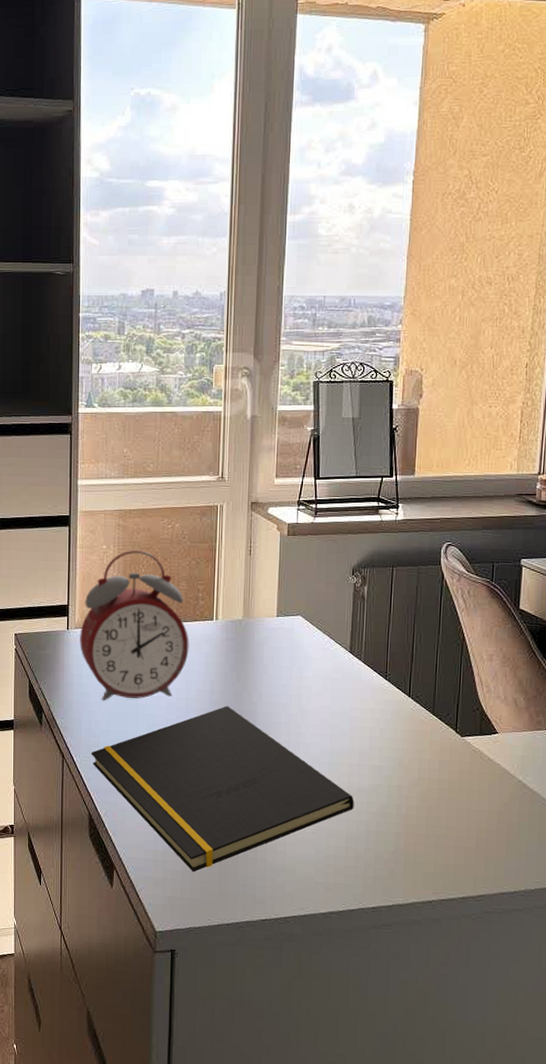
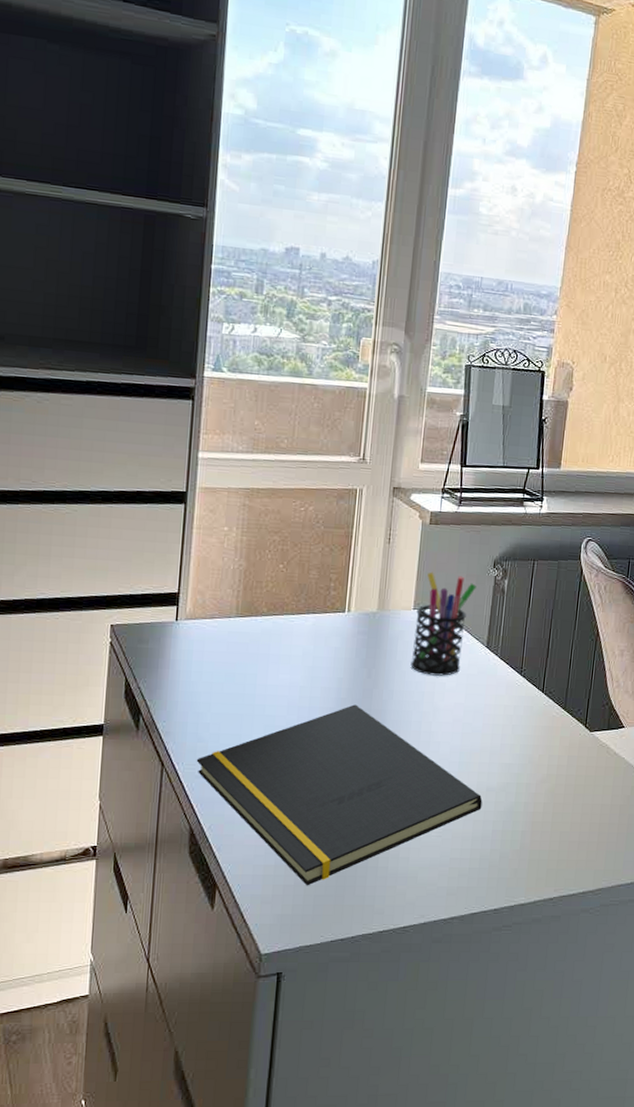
alarm clock: present [80,550,189,701] -> none [190,534,317,701]
pen holder: none [277,580,336,680] -> present [410,572,477,676]

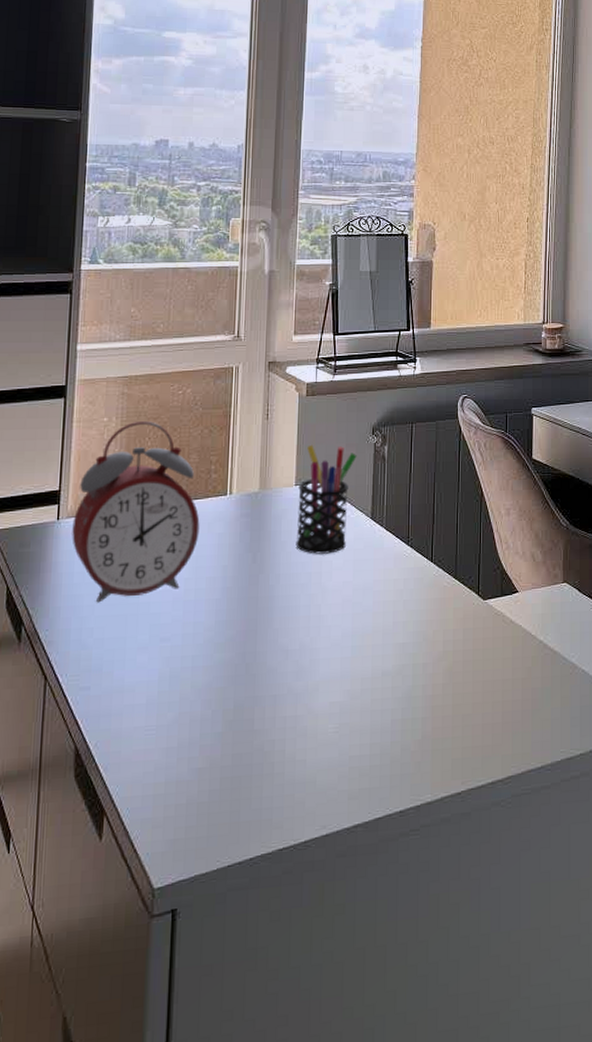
alarm clock: none [190,534,317,701] -> present [72,421,200,603]
notepad: present [196,704,483,886] -> none [80,593,379,803]

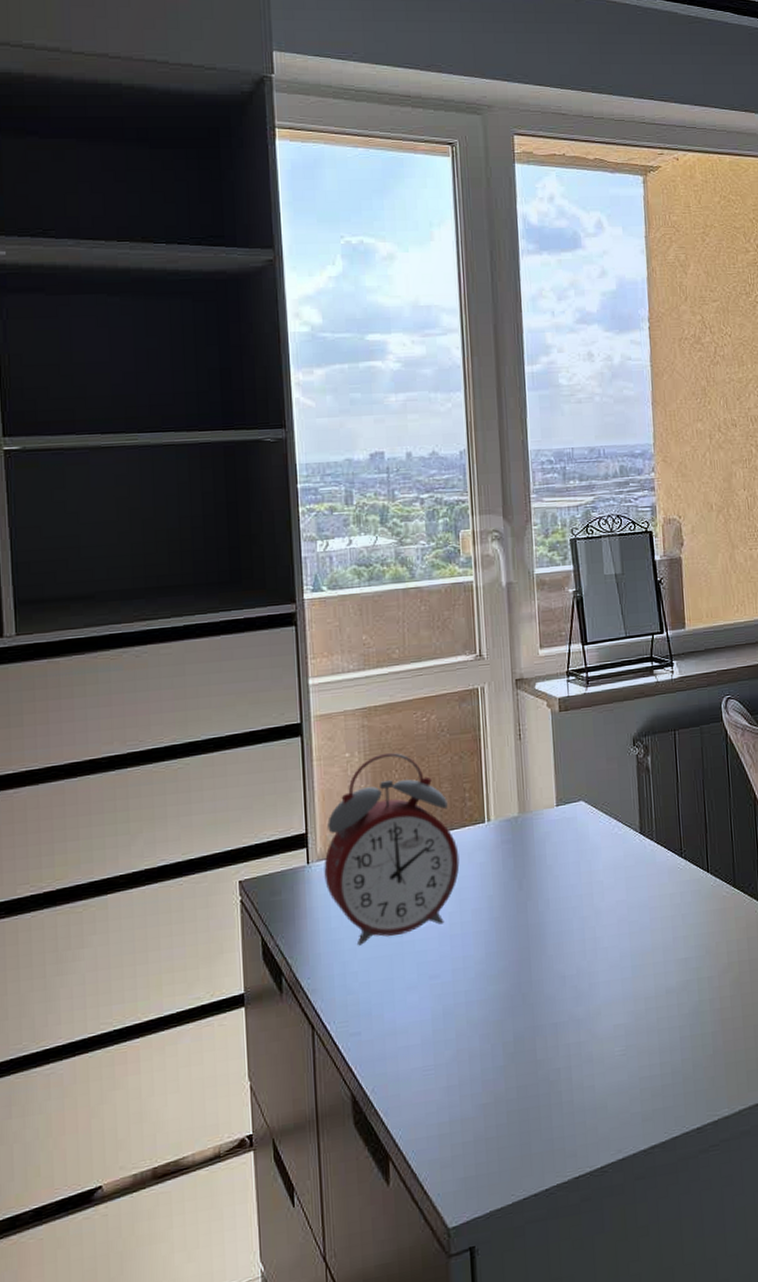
pen holder: present [295,444,357,554] -> none [560,761,619,876]

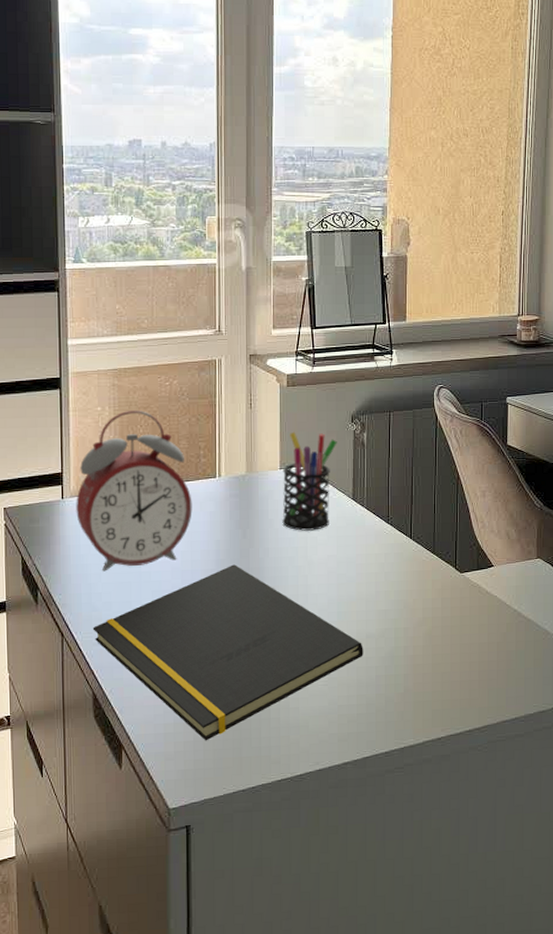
notepad: none [348,922,664,1139] -> present [92,564,363,741]
pen holder: none [560,761,619,876] -> present [282,431,337,531]

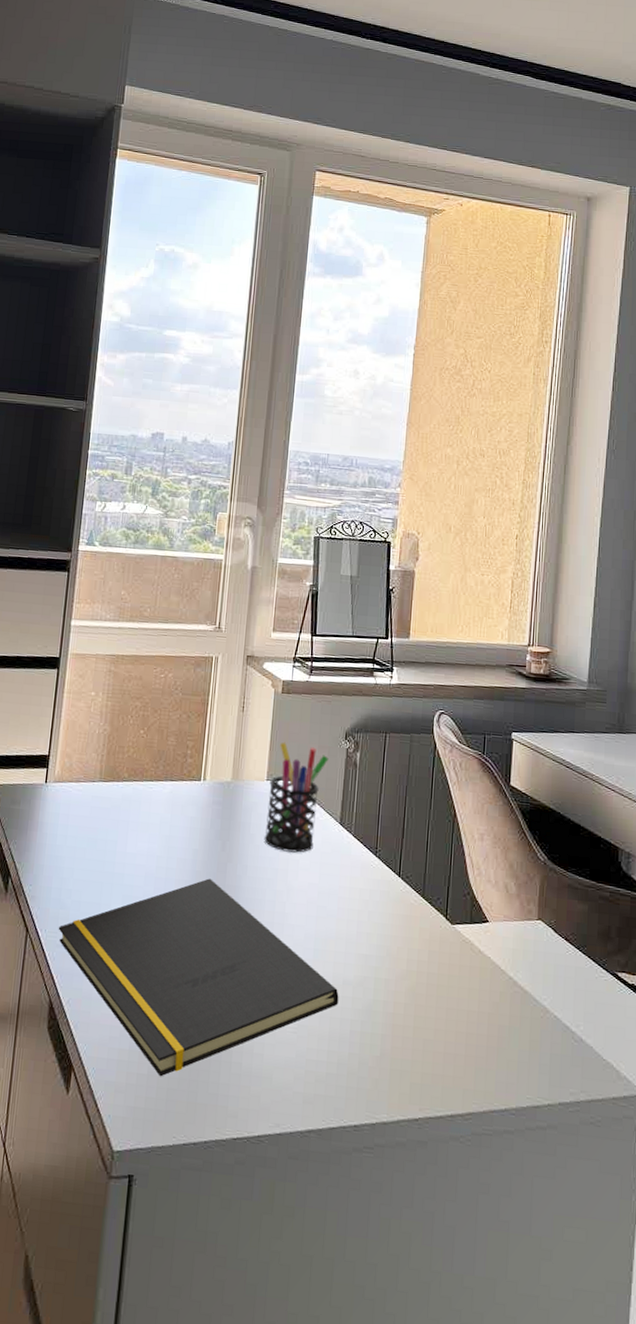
alarm clock: present [76,411,192,572] -> none [57,699,174,867]

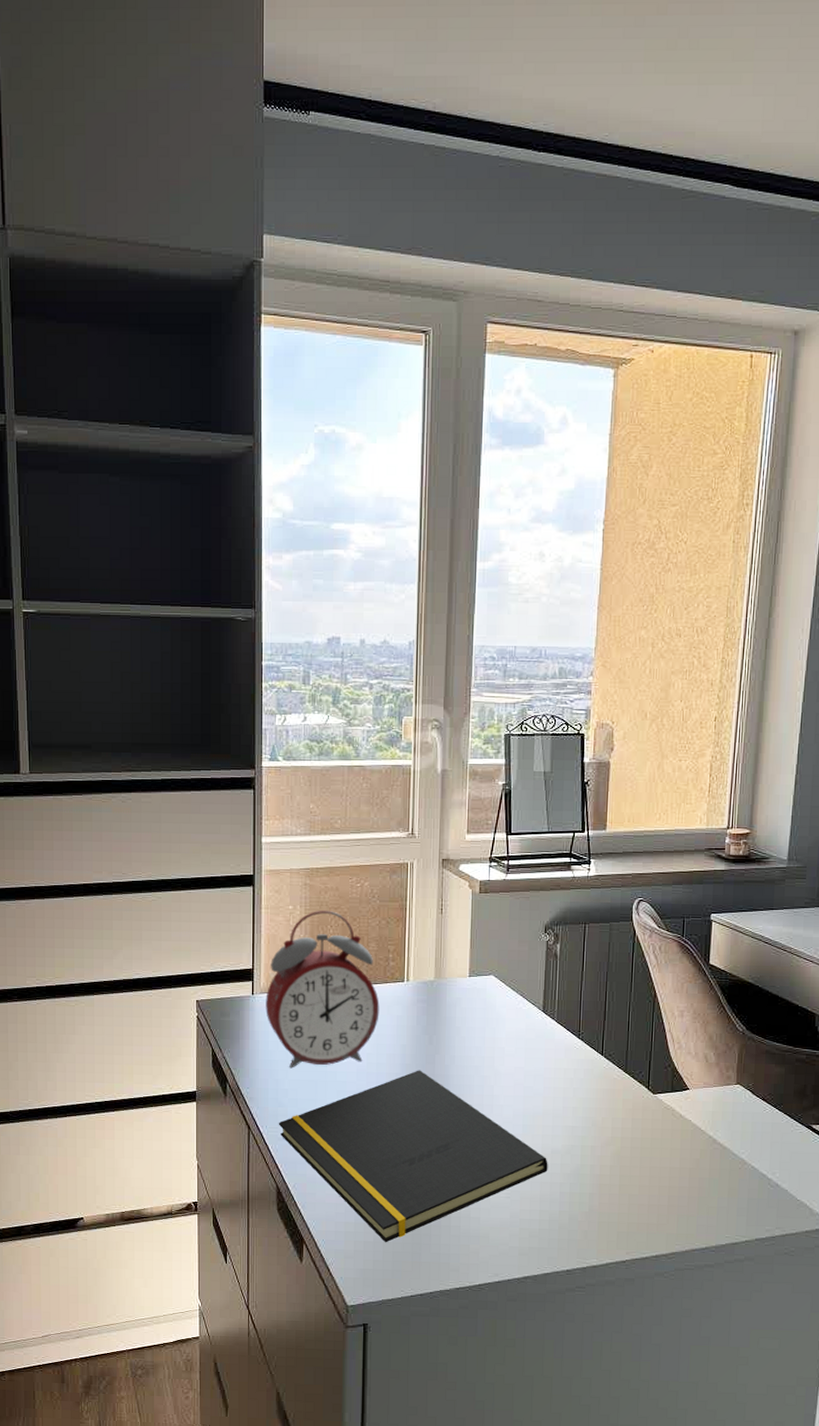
alarm clock: none [57,699,174,867] -> present [265,911,380,1069]
pen holder: present [264,742,329,853] -> none [469,939,529,1041]

